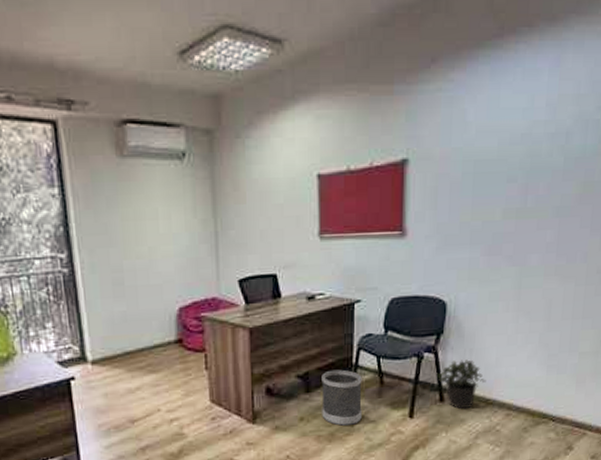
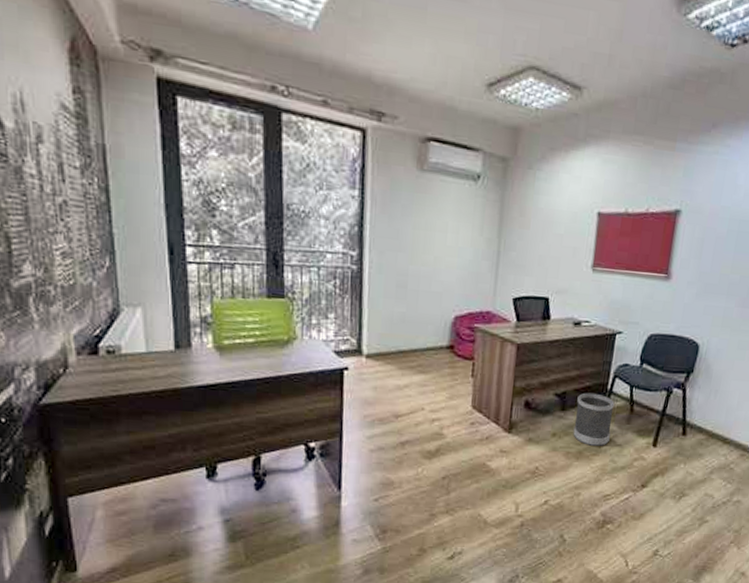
potted plant: present [436,359,486,410] -> none [682,399,727,445]

